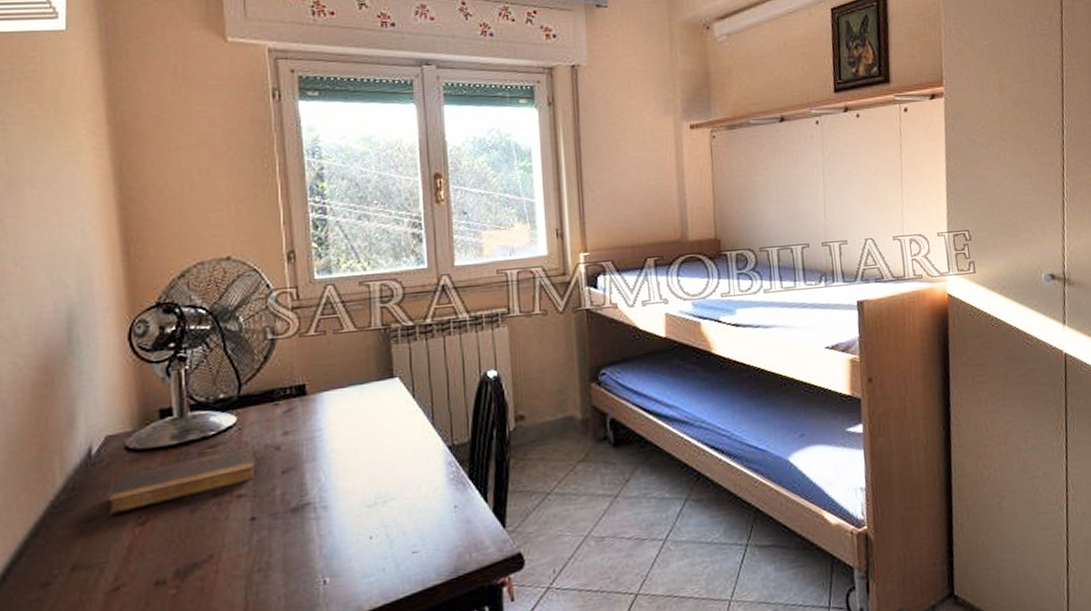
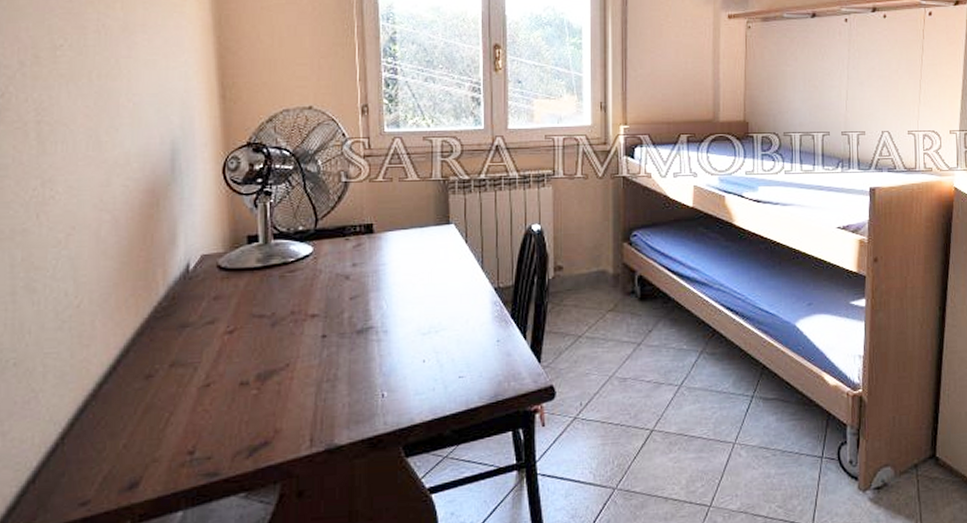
book: present [108,446,256,515] -> none [202,274,328,323]

